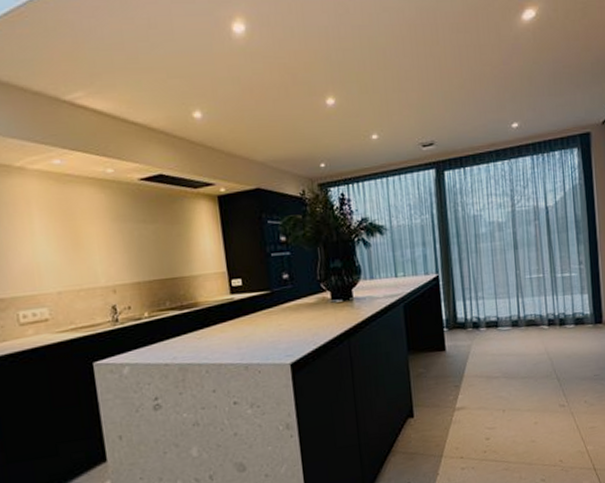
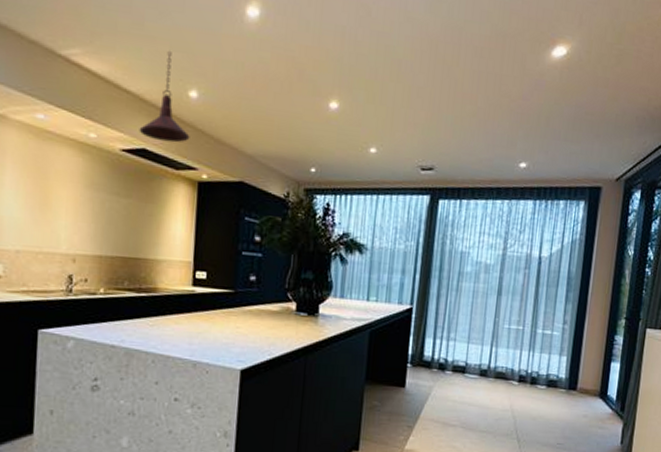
pendant light: none [152,79,202,165] -> present [139,51,190,143]

